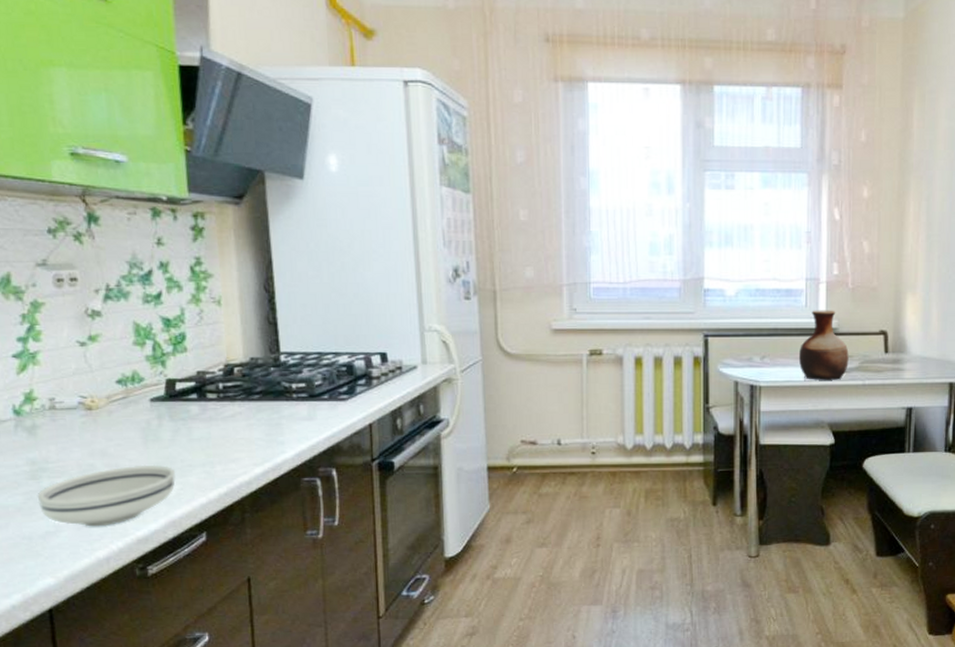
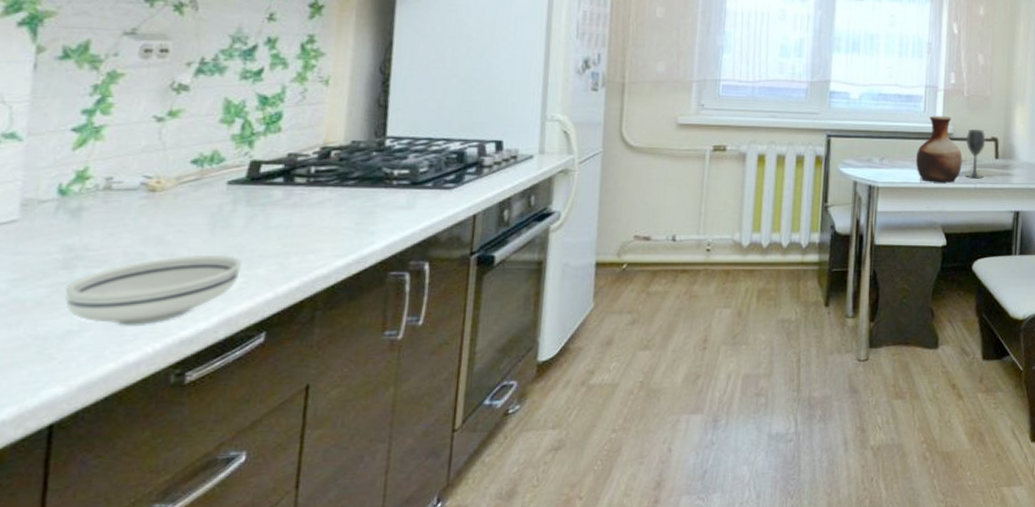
wine glass: none [852,323,874,375] -> present [965,130,986,179]

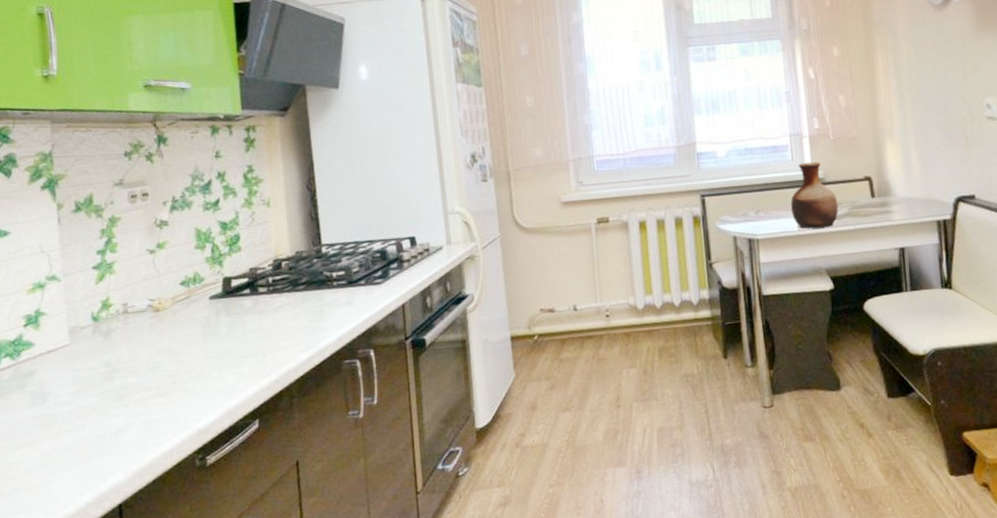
bowl: present [64,254,241,325] -> none [110,358,231,422]
wine glass: present [965,130,986,179] -> none [838,171,862,220]

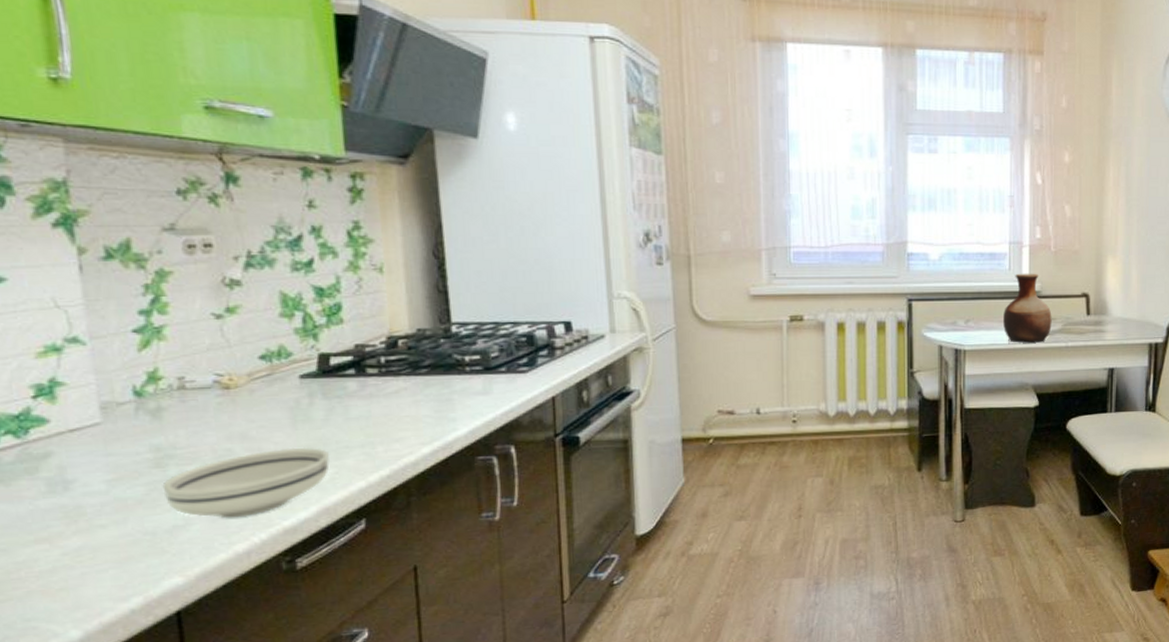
bowl: none [110,358,231,422] -> present [162,447,330,518]

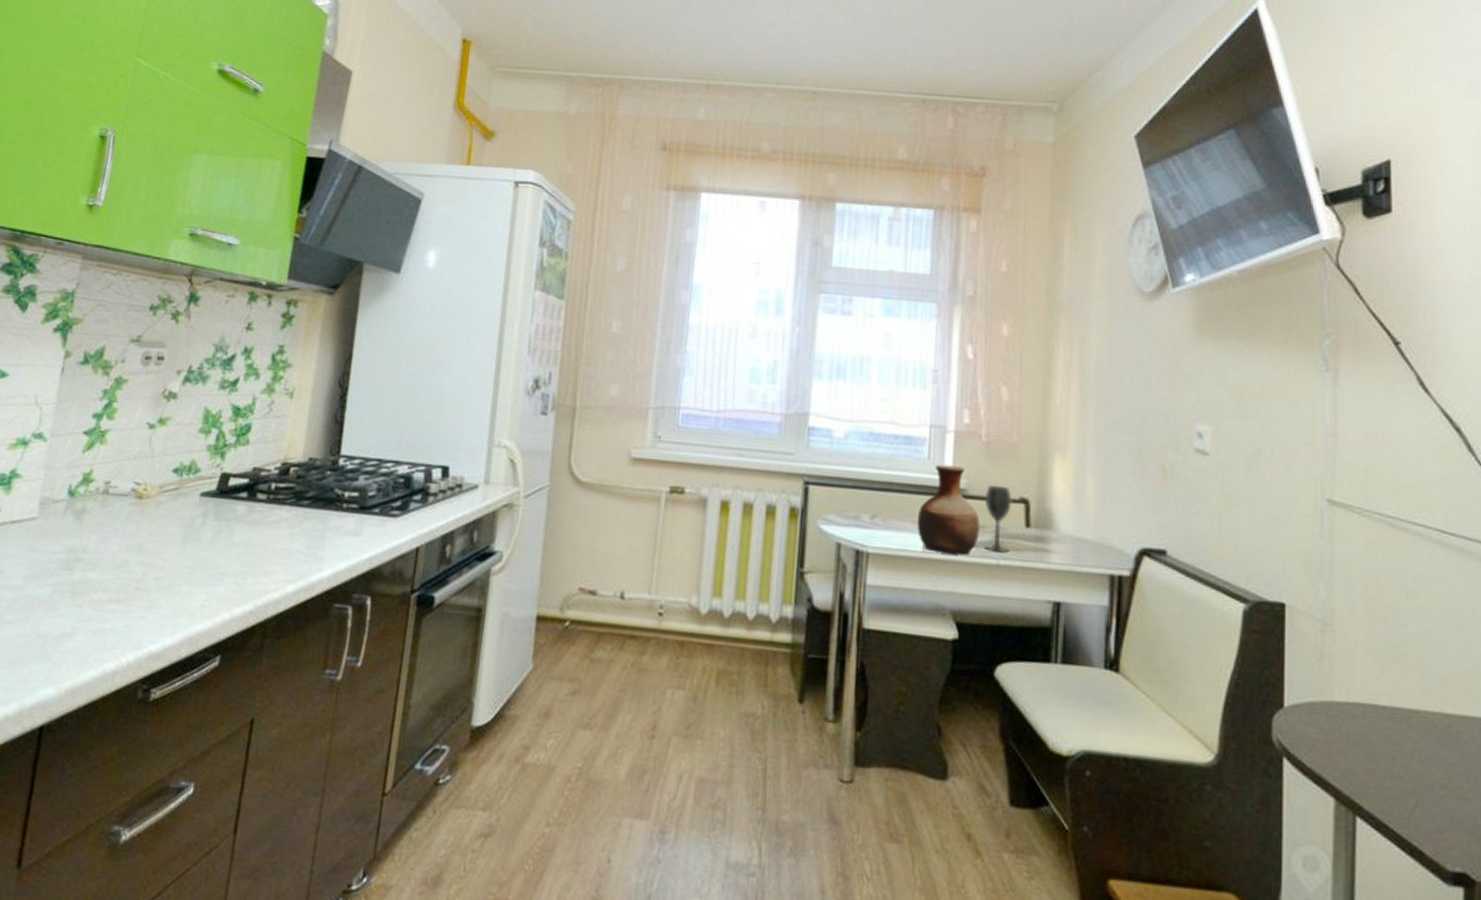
bowl: present [162,447,330,518] -> none [63,566,206,634]
wine glass: none [1055,286,1076,337] -> present [984,486,1012,553]

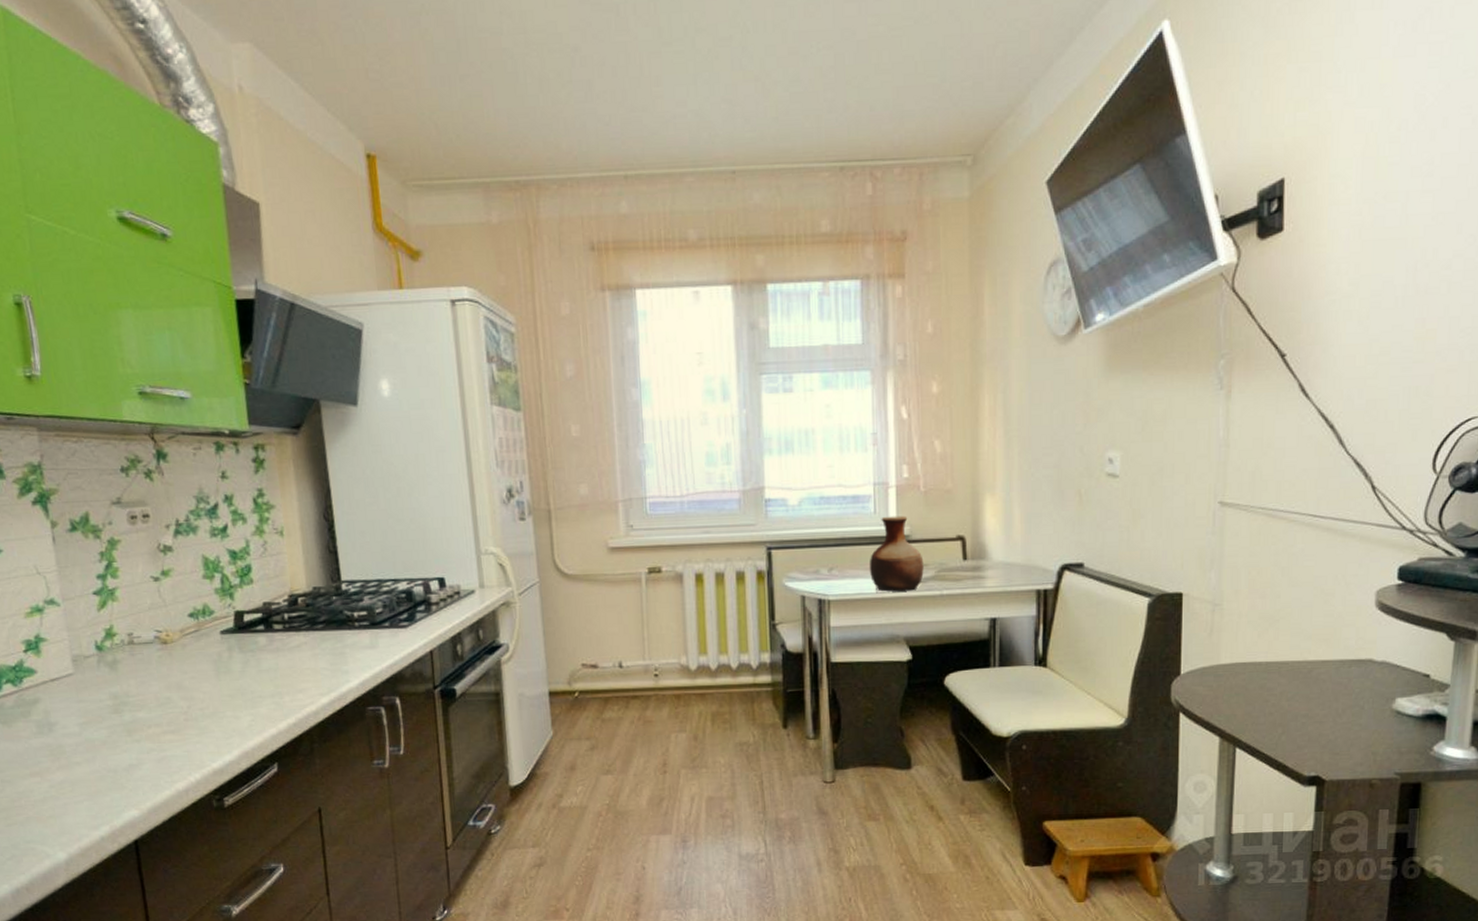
wine glass: present [984,486,1012,553] -> none [926,528,951,585]

